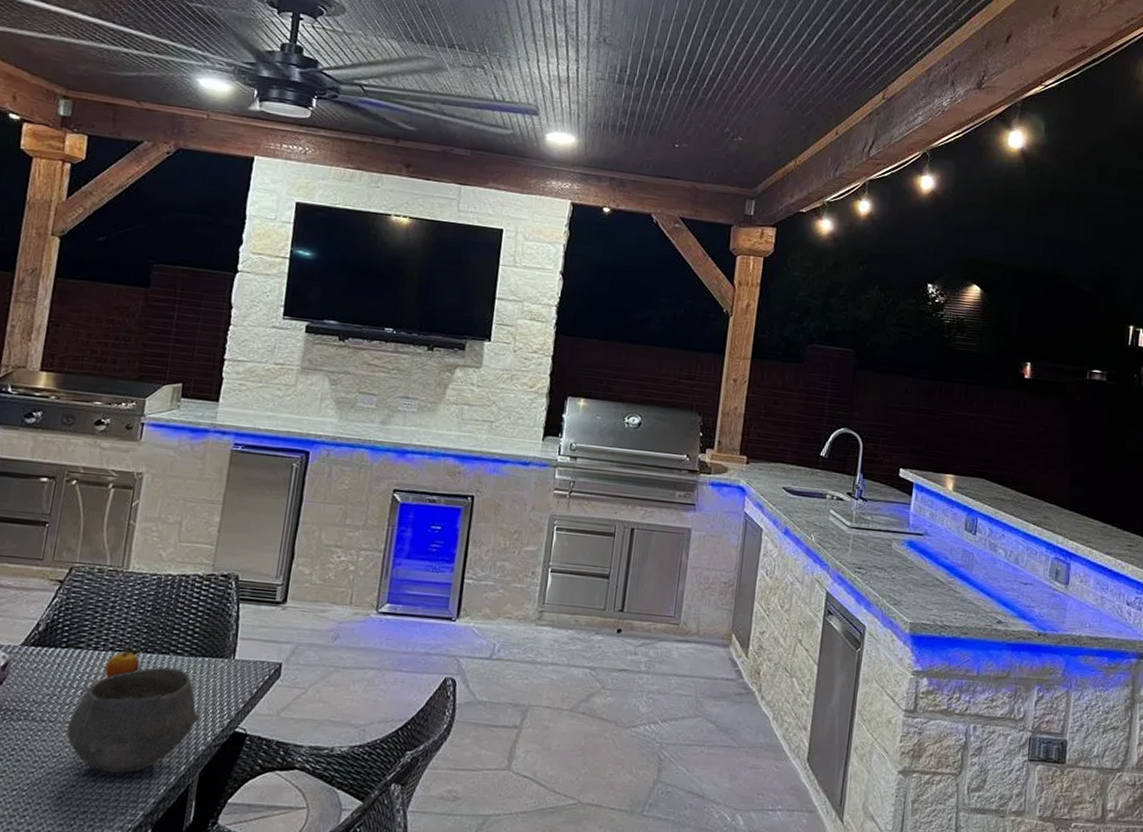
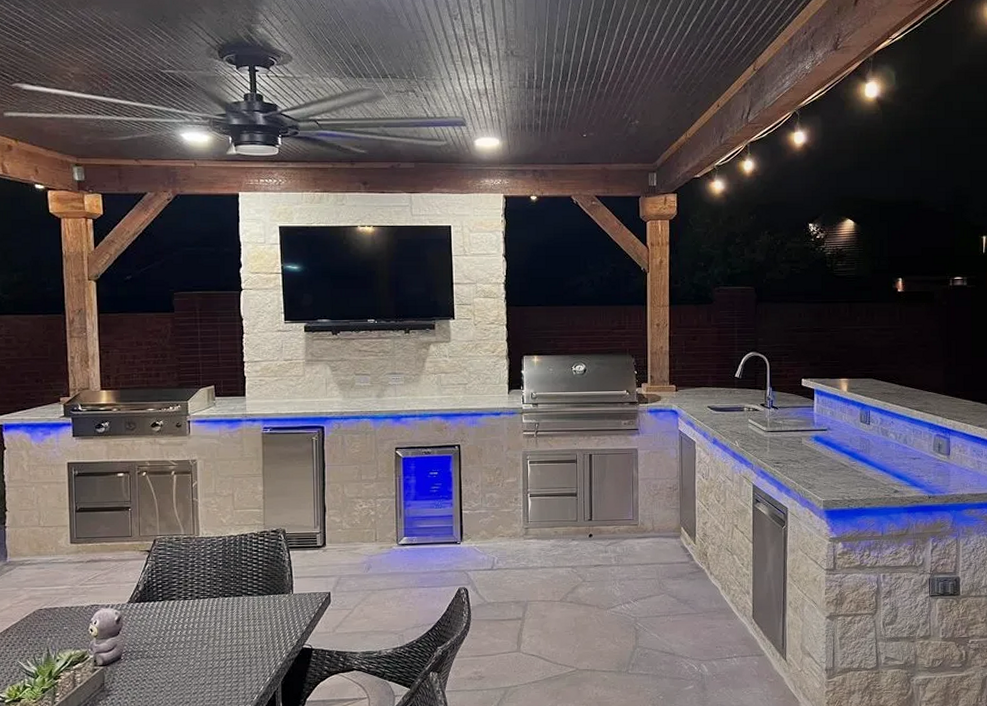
bowl: present [66,667,201,774] -> none [175,606,275,690]
fruit: present [105,643,142,679] -> none [196,592,221,620]

